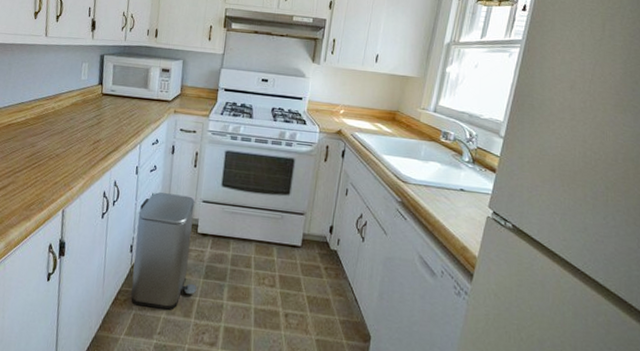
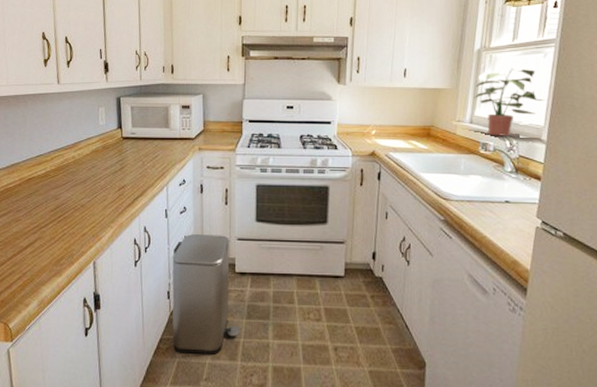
potted plant: none [441,64,507,128] -> present [475,68,546,136]

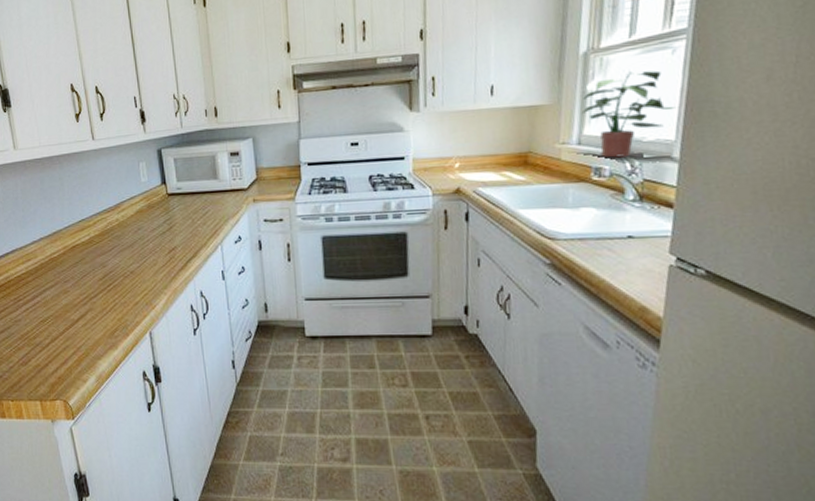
pedal bin: present [172,234,241,356] -> none [234,295,317,429]

